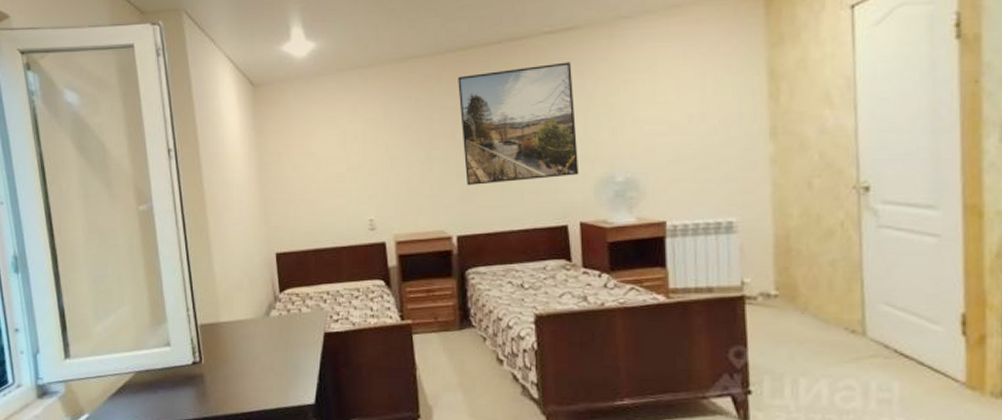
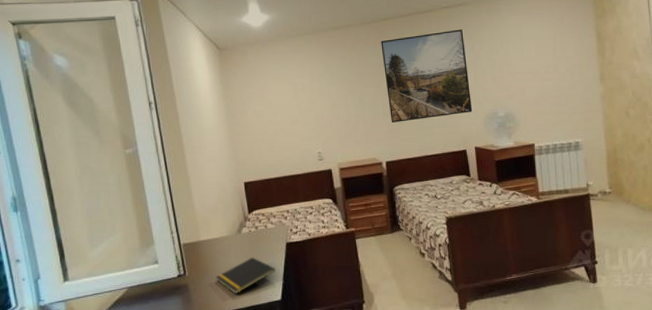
notepad: none [237,347,310,391] -> present [216,257,276,294]

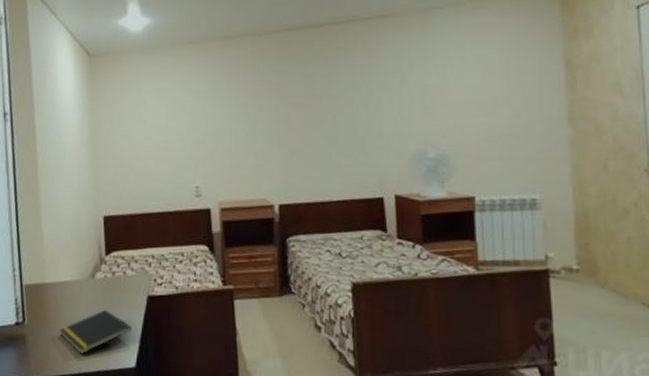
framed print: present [381,29,473,124] -> none [282,46,395,158]

